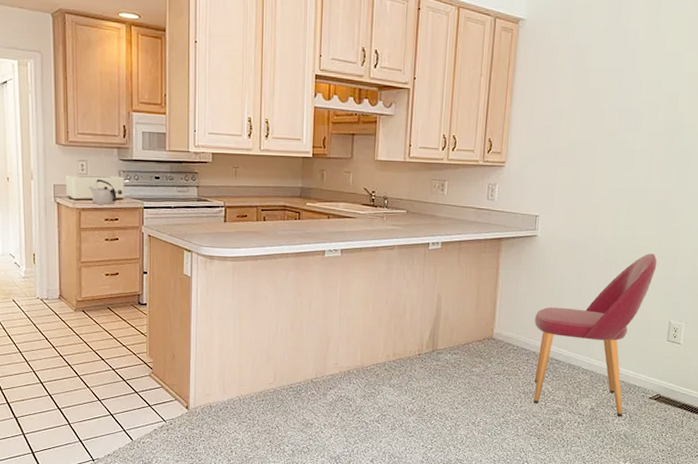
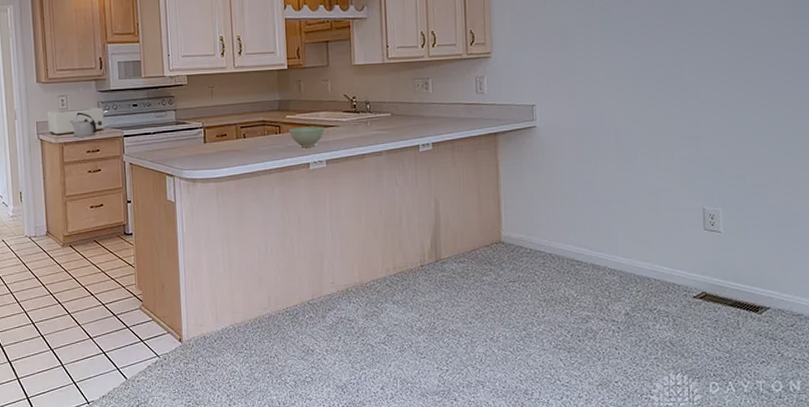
bowl: none [308,215,343,236] -> present [288,126,325,148]
dining chair: present [533,253,657,416] -> none [545,134,678,321]

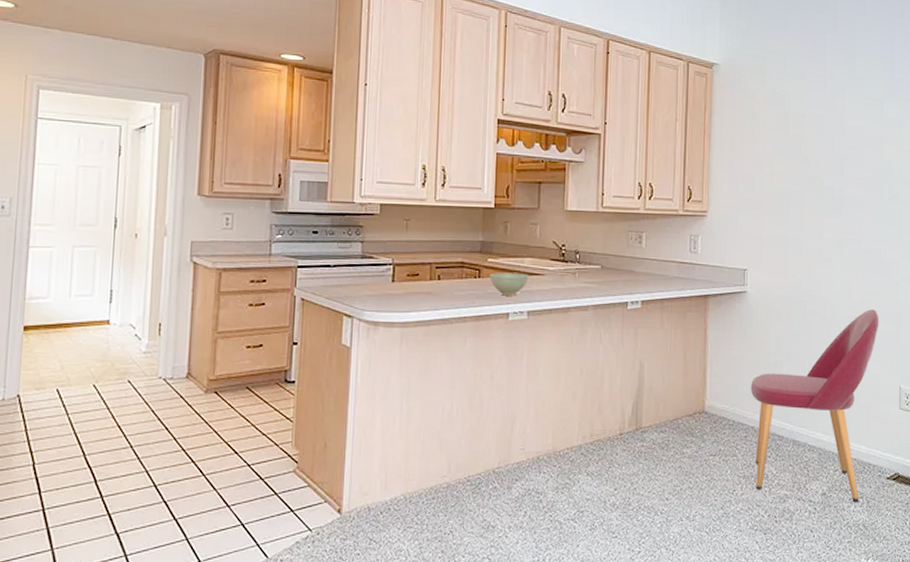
toaster: present [47,106,105,136] -> none [205,229,276,260]
kettle: present [70,112,97,139] -> none [233,234,266,265]
dining chair: none [545,134,678,321] -> present [750,309,879,502]

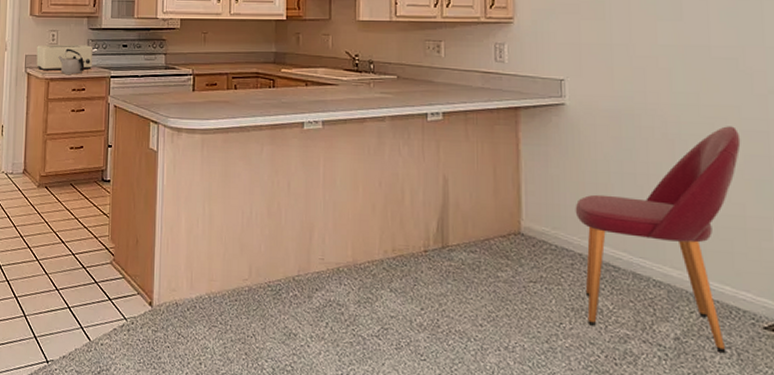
toaster: none [205,229,276,260] -> present [36,44,93,71]
kettle: none [233,234,266,265] -> present [58,48,85,76]
bowl: present [489,272,530,296] -> none [283,82,323,106]

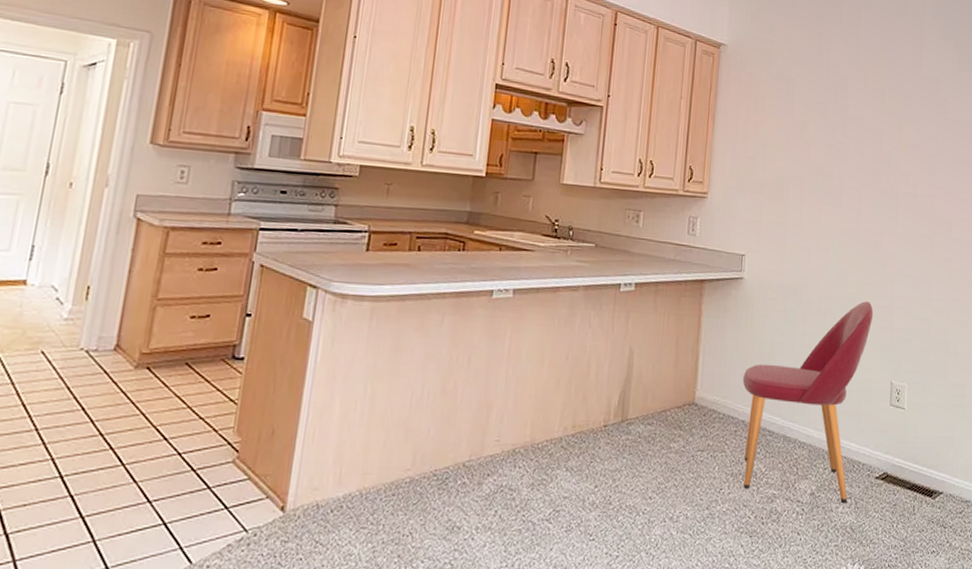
toaster: present [36,44,93,71] -> none [152,183,238,219]
kettle: present [58,48,85,76] -> none [186,190,225,225]

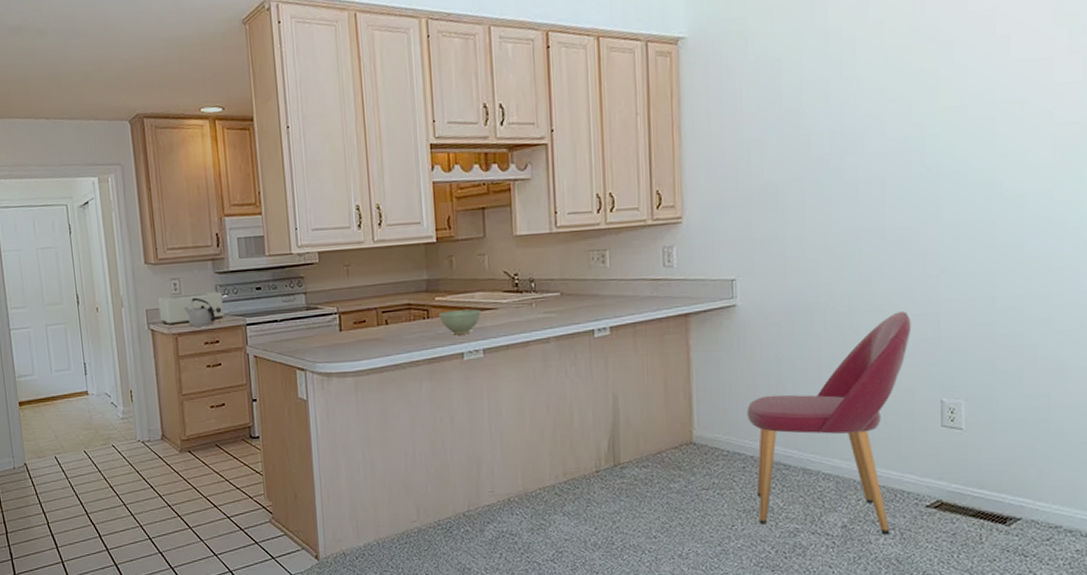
toaster: none [152,183,238,219] -> present [158,291,225,326]
kettle: none [186,190,225,225] -> present [184,297,216,328]
bowl: none [474,246,519,272] -> present [438,309,482,335]

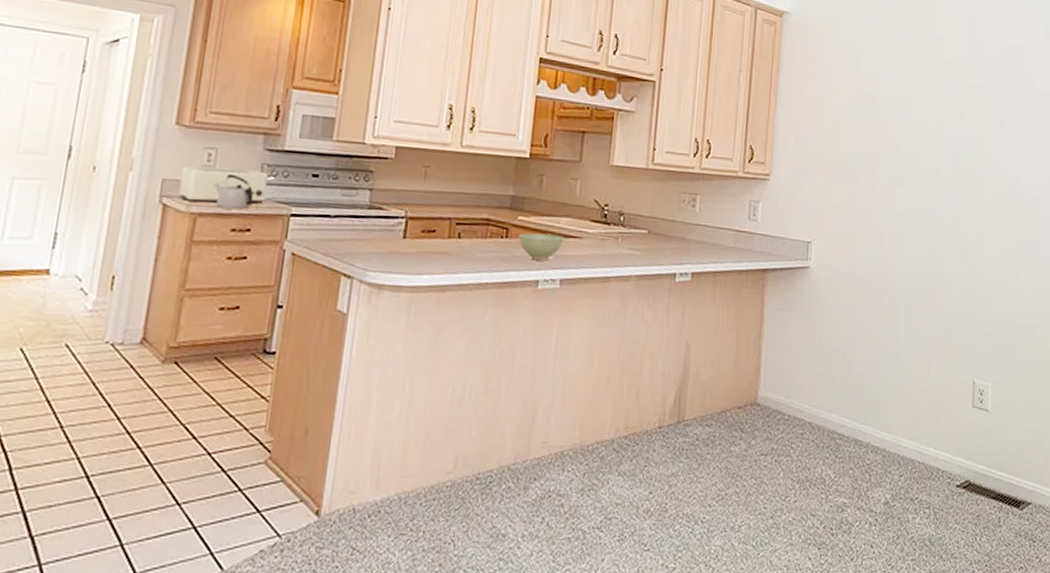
dining chair: present [746,311,912,534] -> none [809,293,953,513]

